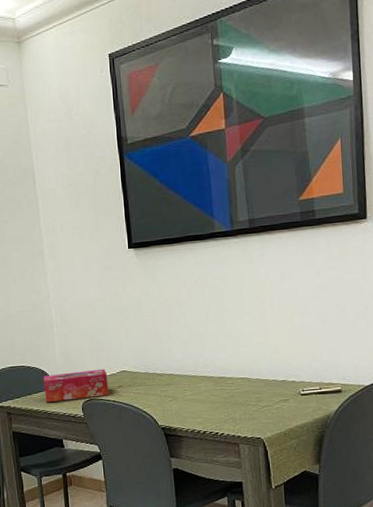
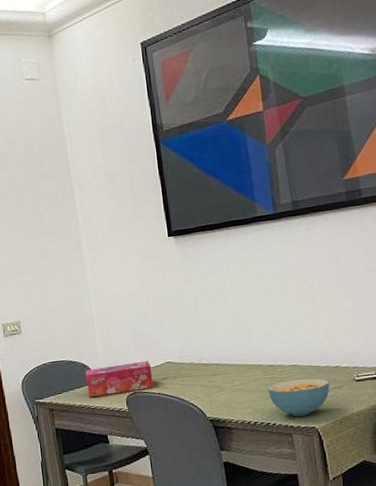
cereal bowl: none [217,391,277,427] -> present [267,378,330,417]

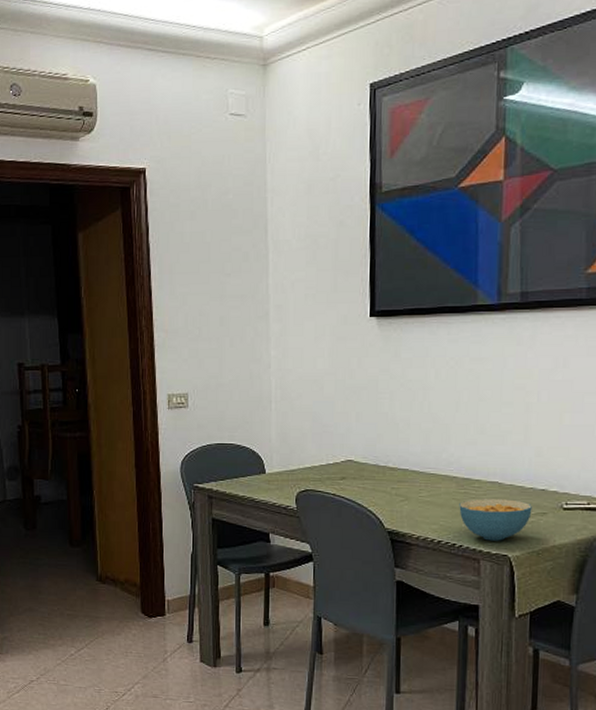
tissue box: present [85,360,154,397] -> none [253,455,330,489]

